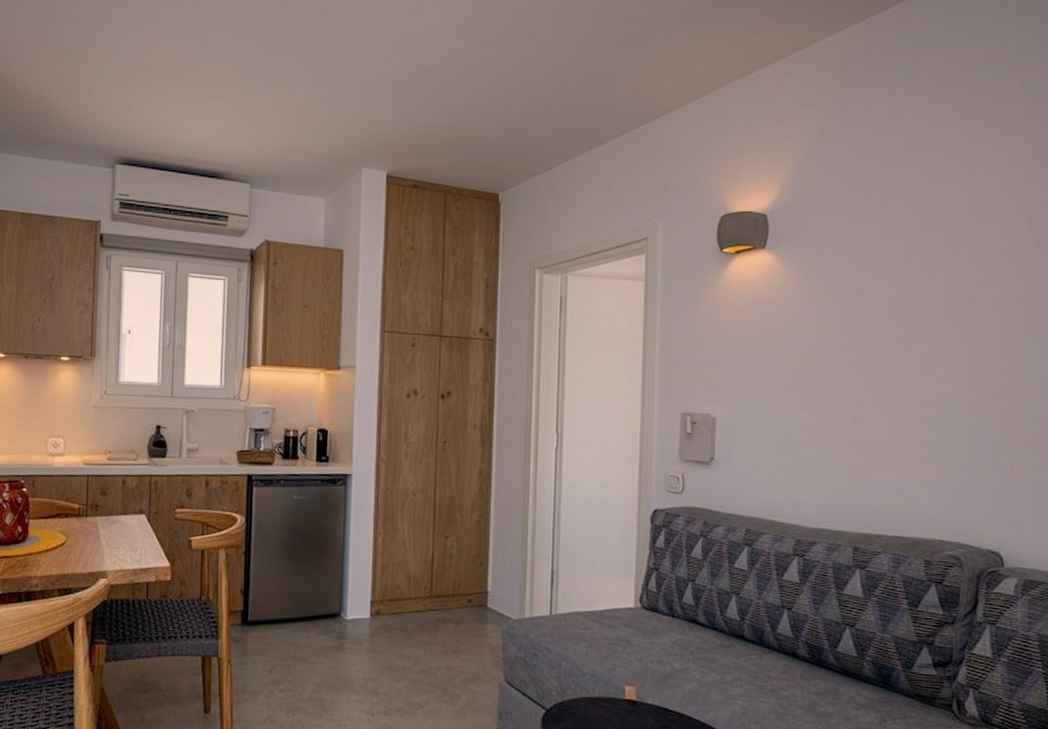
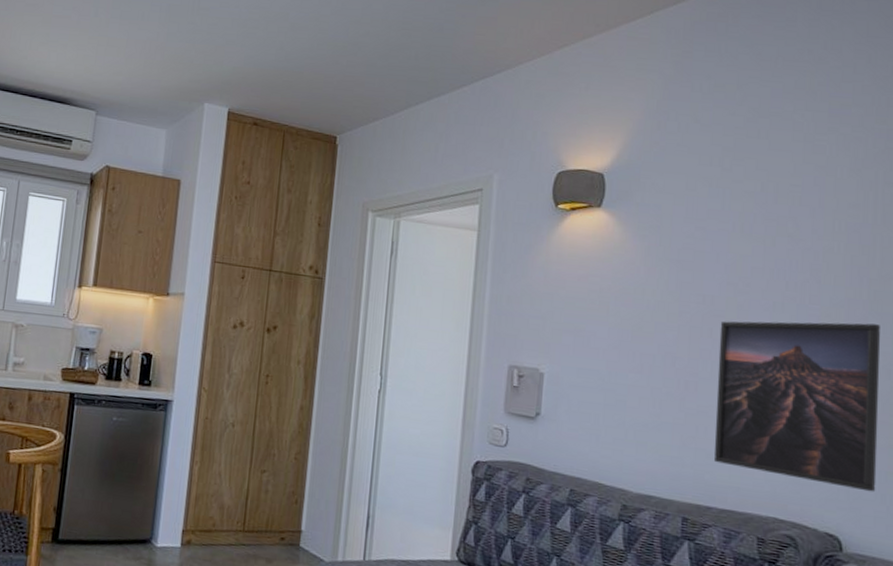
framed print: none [881,345,1037,508] -> present [713,321,881,493]

